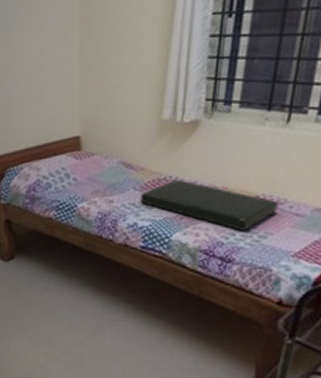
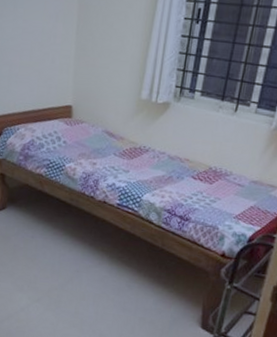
cushion: present [140,179,278,231] -> none [119,149,226,196]

